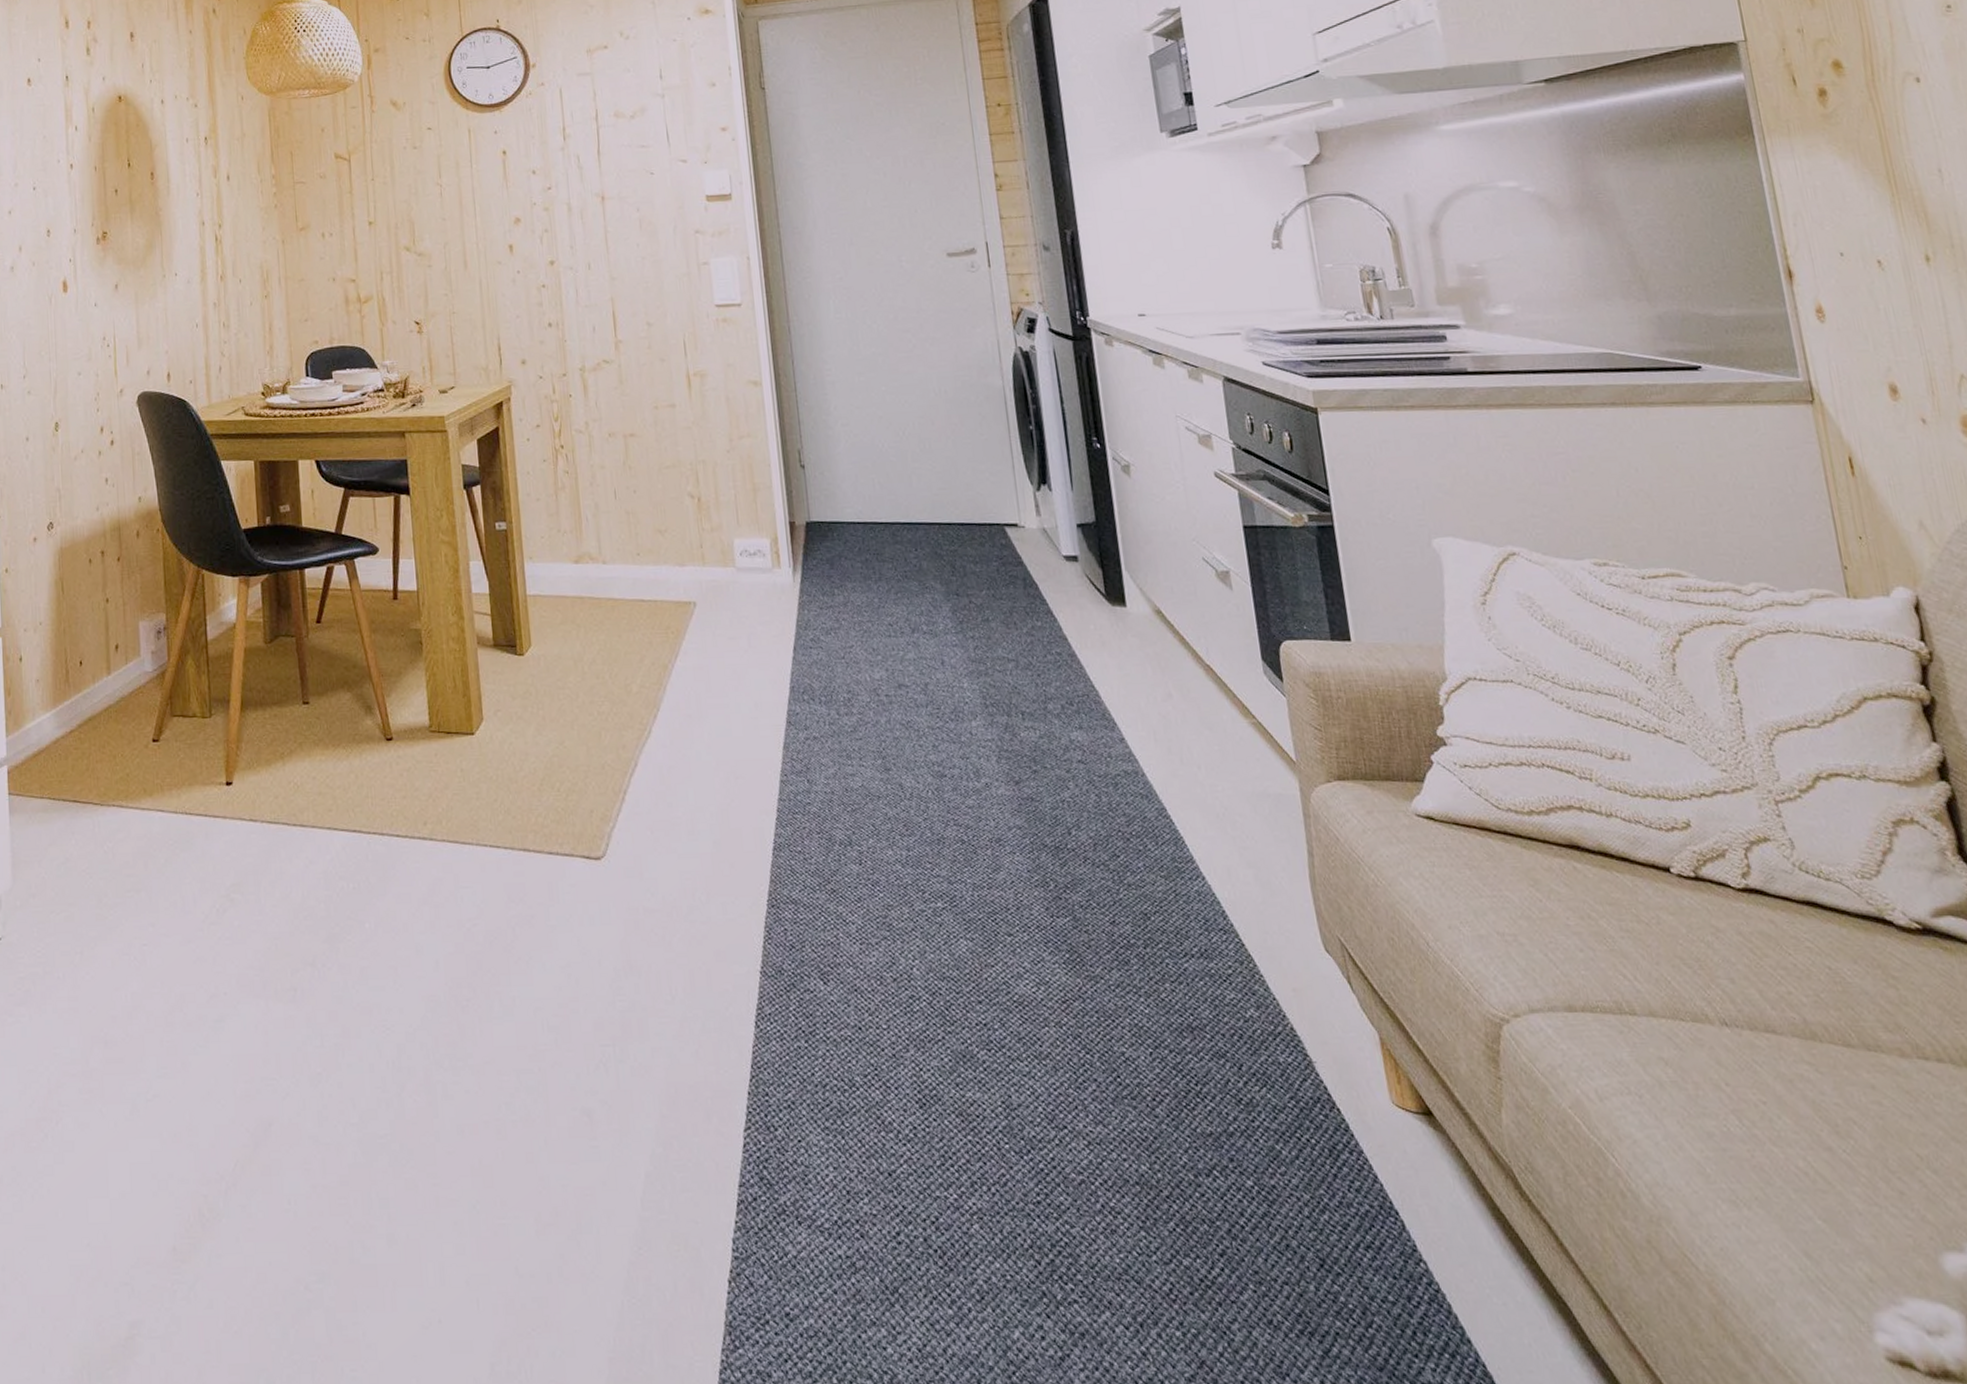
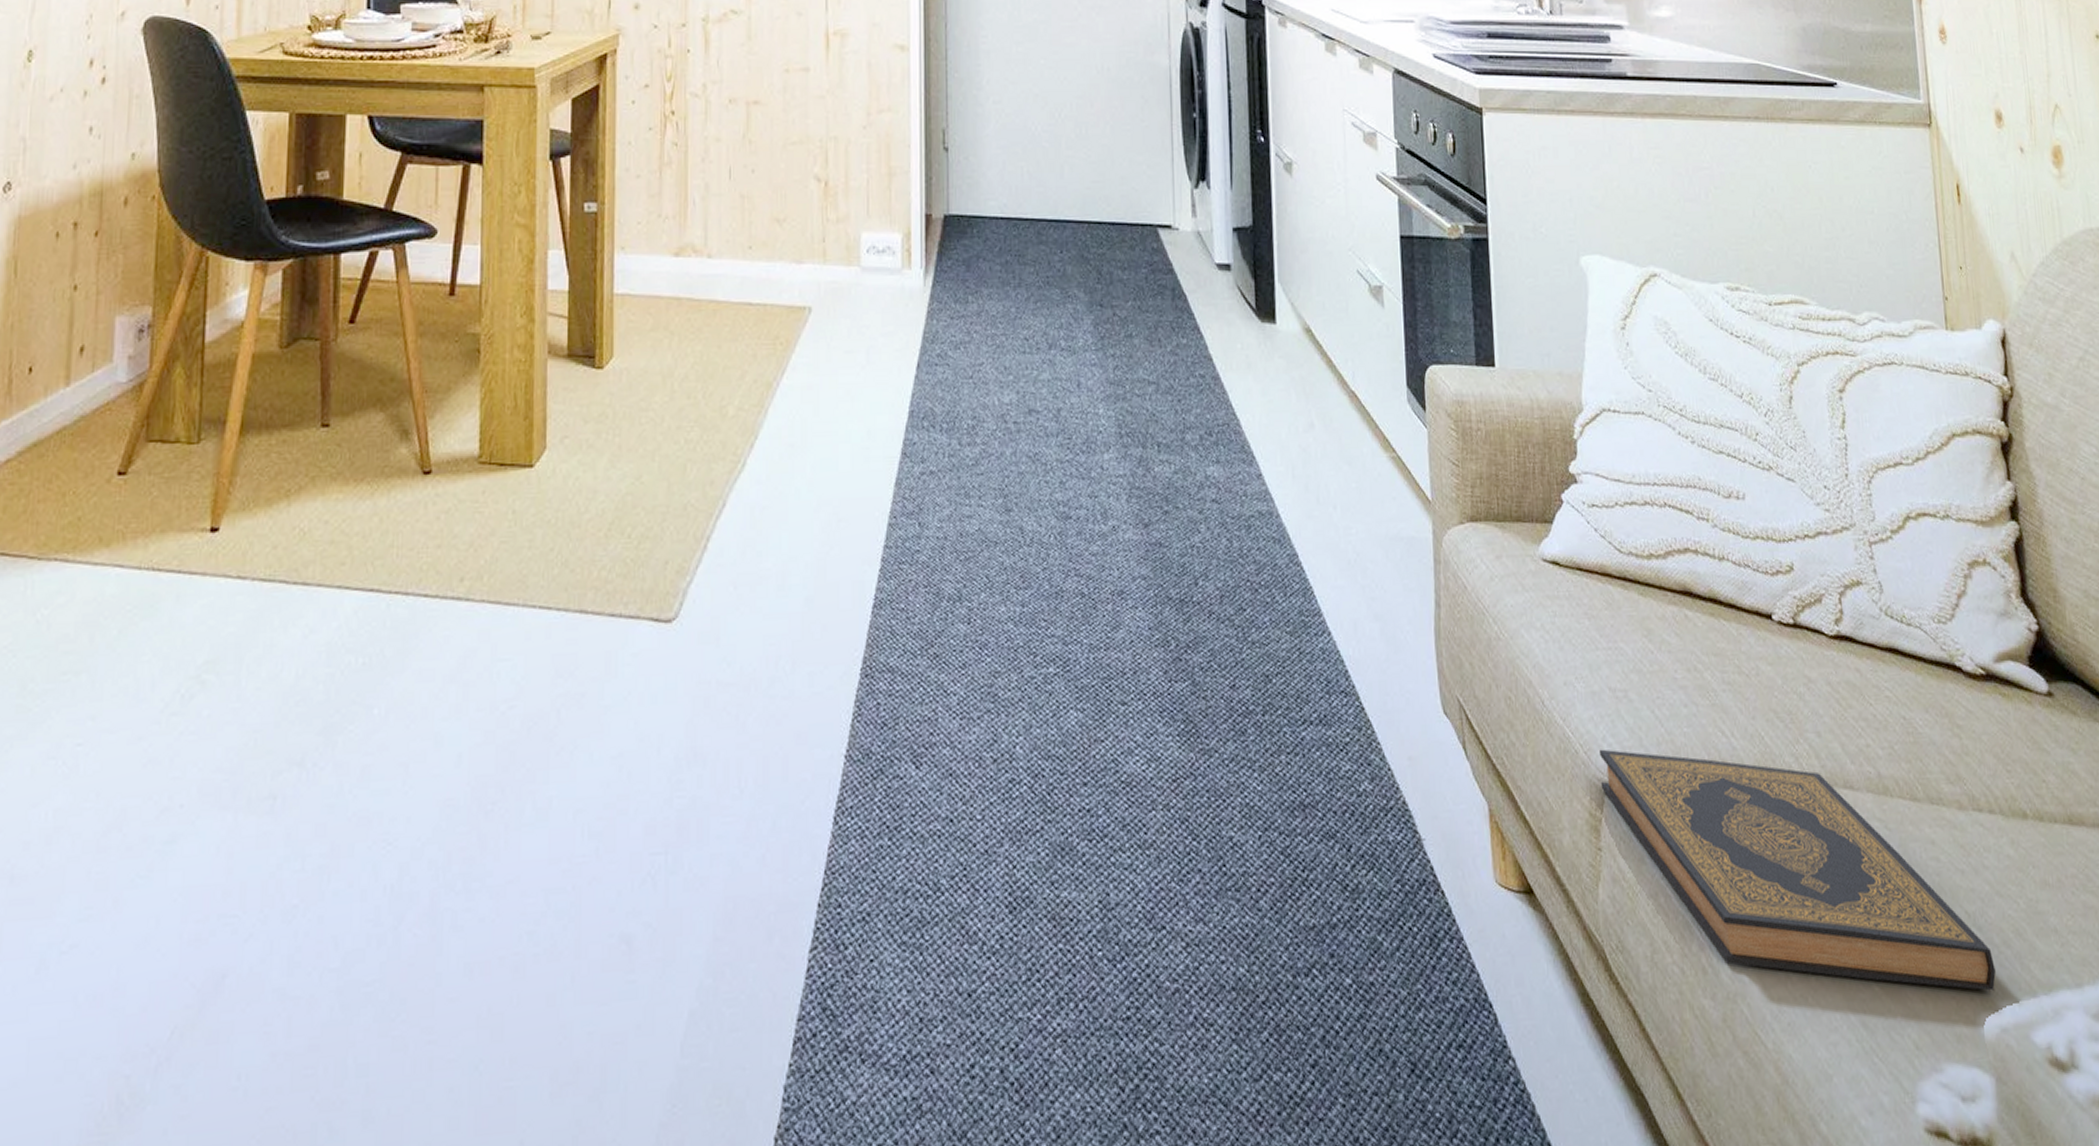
hardback book: none [1491,987,1958,1232] -> present [1598,749,1996,991]

